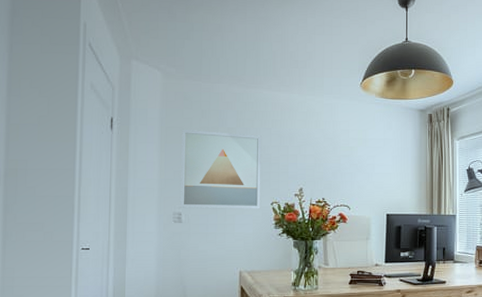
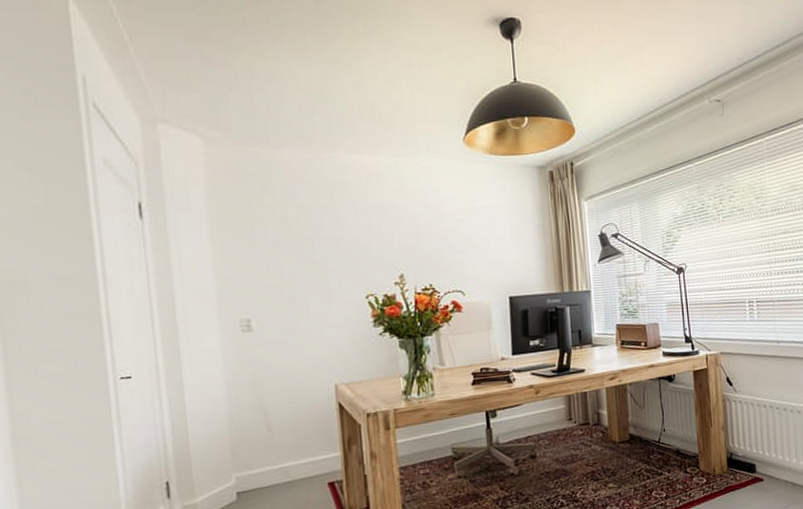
wall art: present [180,129,262,209] -> none [238,210,353,313]

